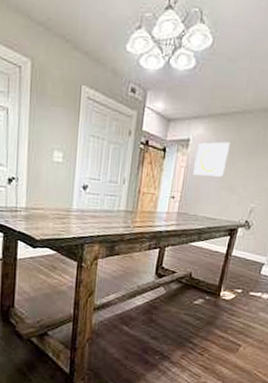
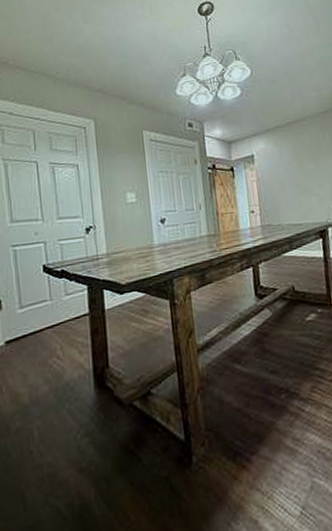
wall art: present [193,141,230,177] -> none [263,149,297,187]

